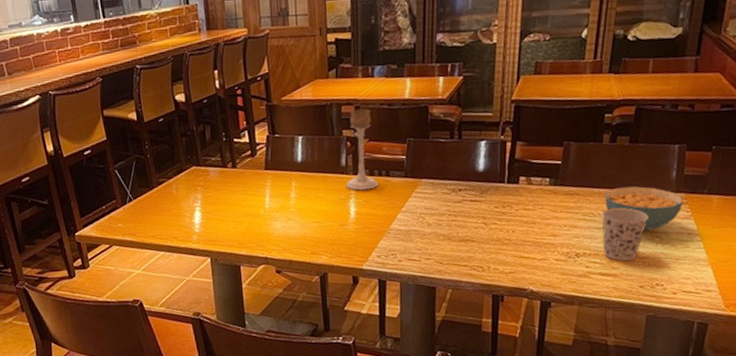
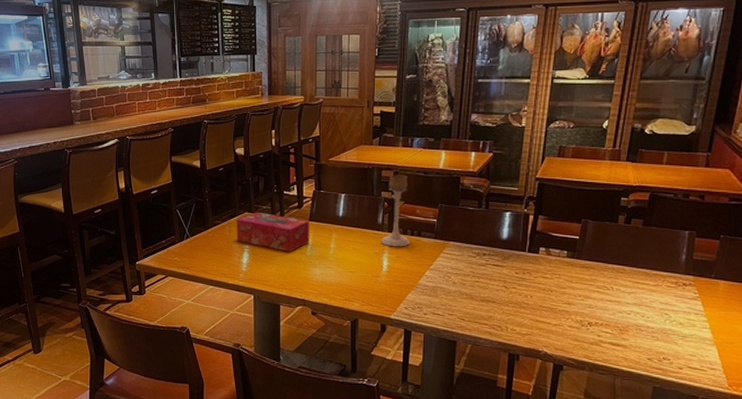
tissue box: none [183,164,267,207] -> present [236,212,310,252]
cup: present [601,207,648,261] -> none [614,283,658,333]
cereal bowl: present [605,186,683,231] -> none [618,266,691,308]

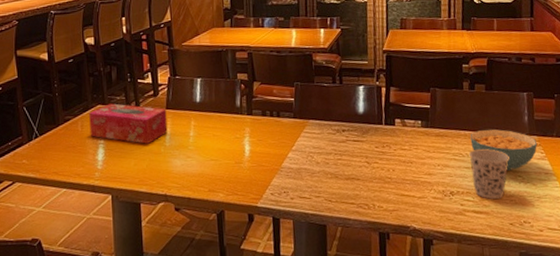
candle holder: present [381,174,411,247] -> none [241,55,271,130]
cup: none [614,283,658,333] -> present [469,148,510,199]
cereal bowl: none [618,266,691,308] -> present [470,129,537,171]

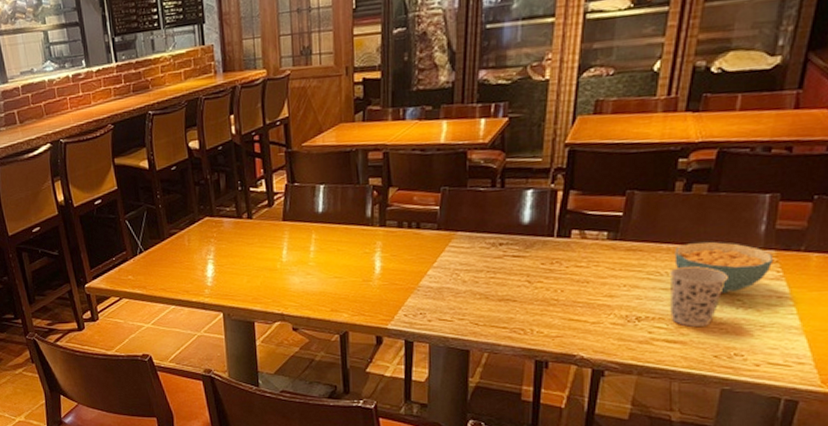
tissue box: present [89,103,168,144] -> none [196,215,285,260]

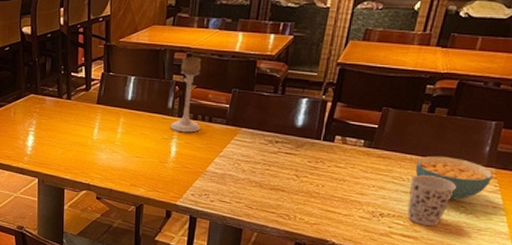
candle holder: none [372,154,408,244] -> present [170,56,201,133]

